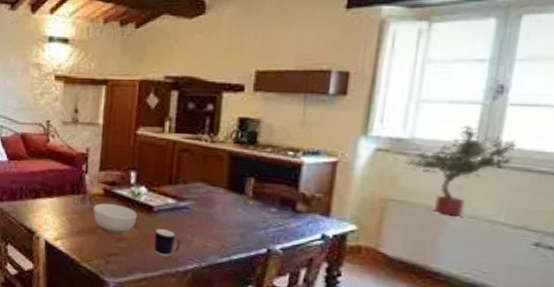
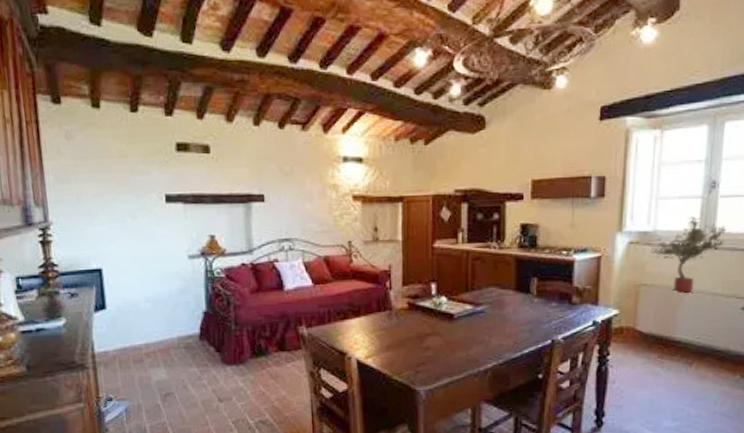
bowl: present [93,203,138,236] -> none [400,316,440,346]
mug: present [154,229,180,257] -> none [456,334,480,359]

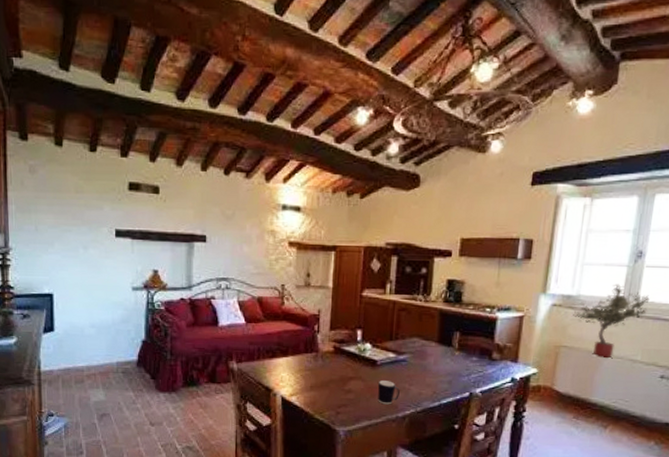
mug: none [456,334,480,359] -> present [377,380,400,405]

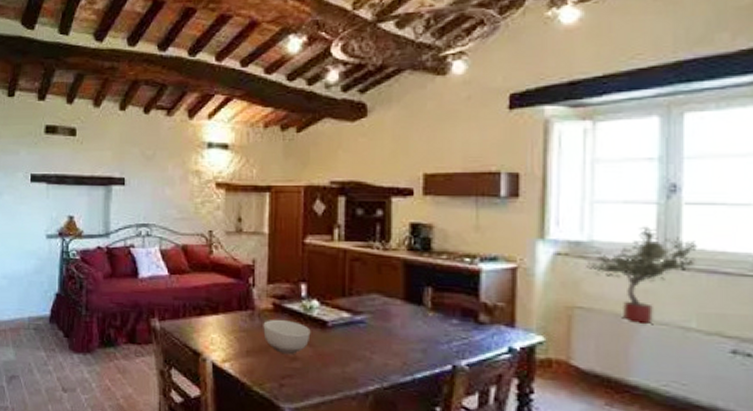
bowl: none [324,359,363,389] -> present [263,319,311,355]
mug: present [377,380,400,405] -> none [330,346,359,377]

